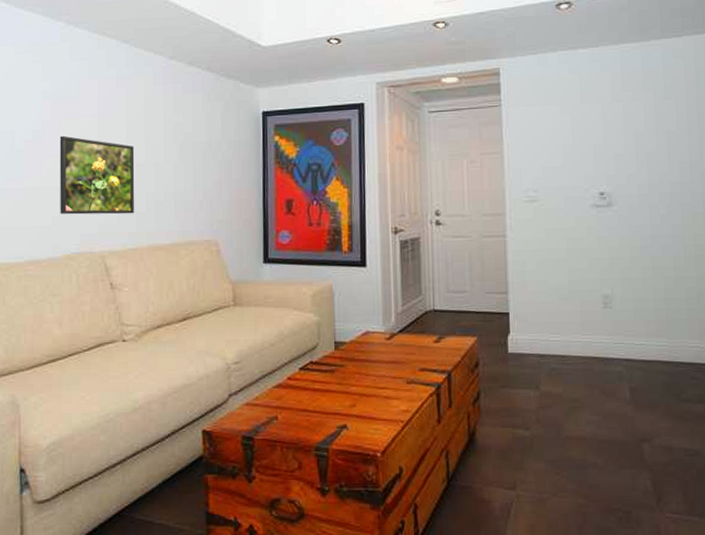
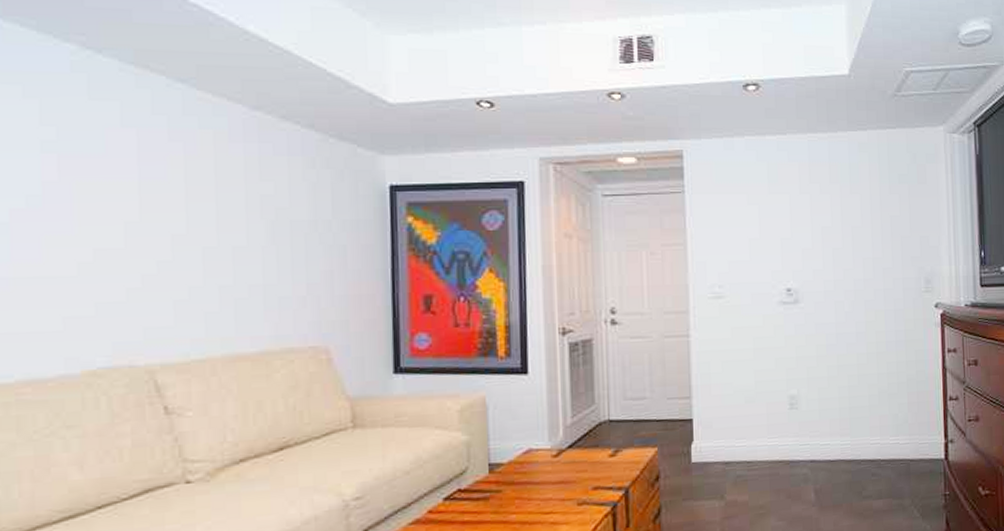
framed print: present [60,135,135,215] -> none [73,205,201,315]

